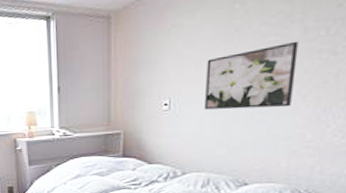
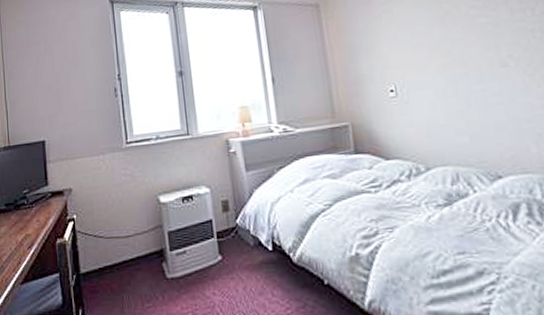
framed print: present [205,41,299,110] -> none [424,21,521,94]

